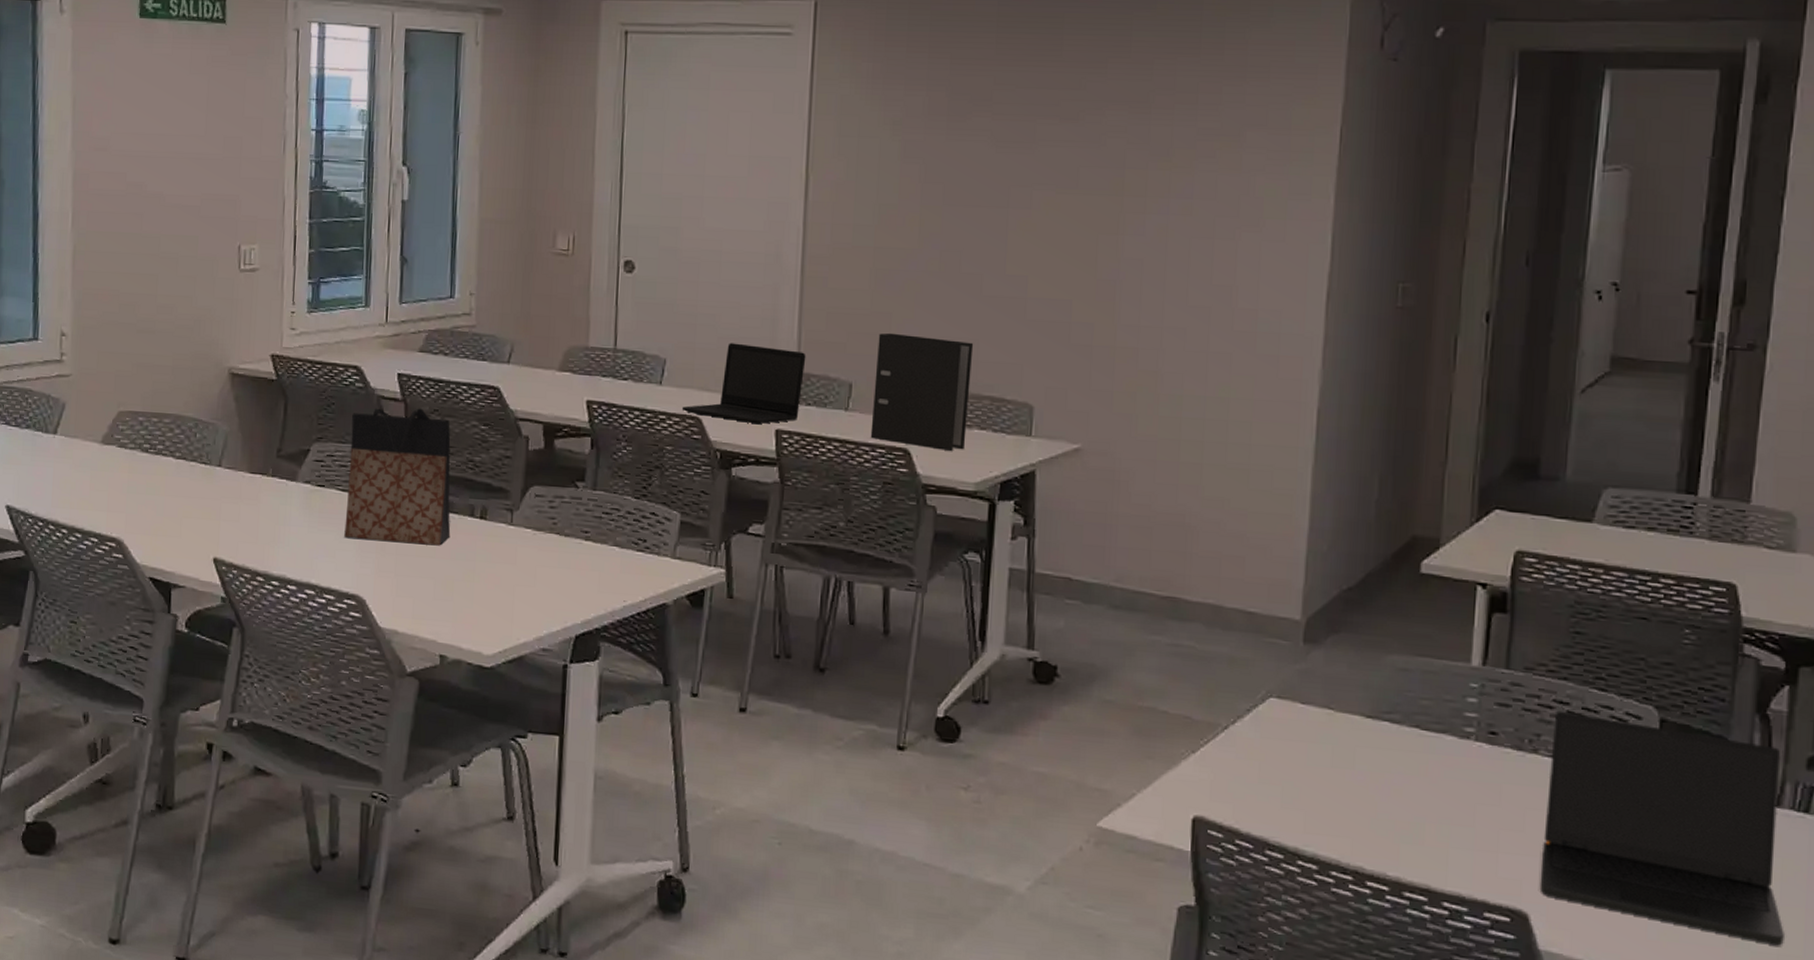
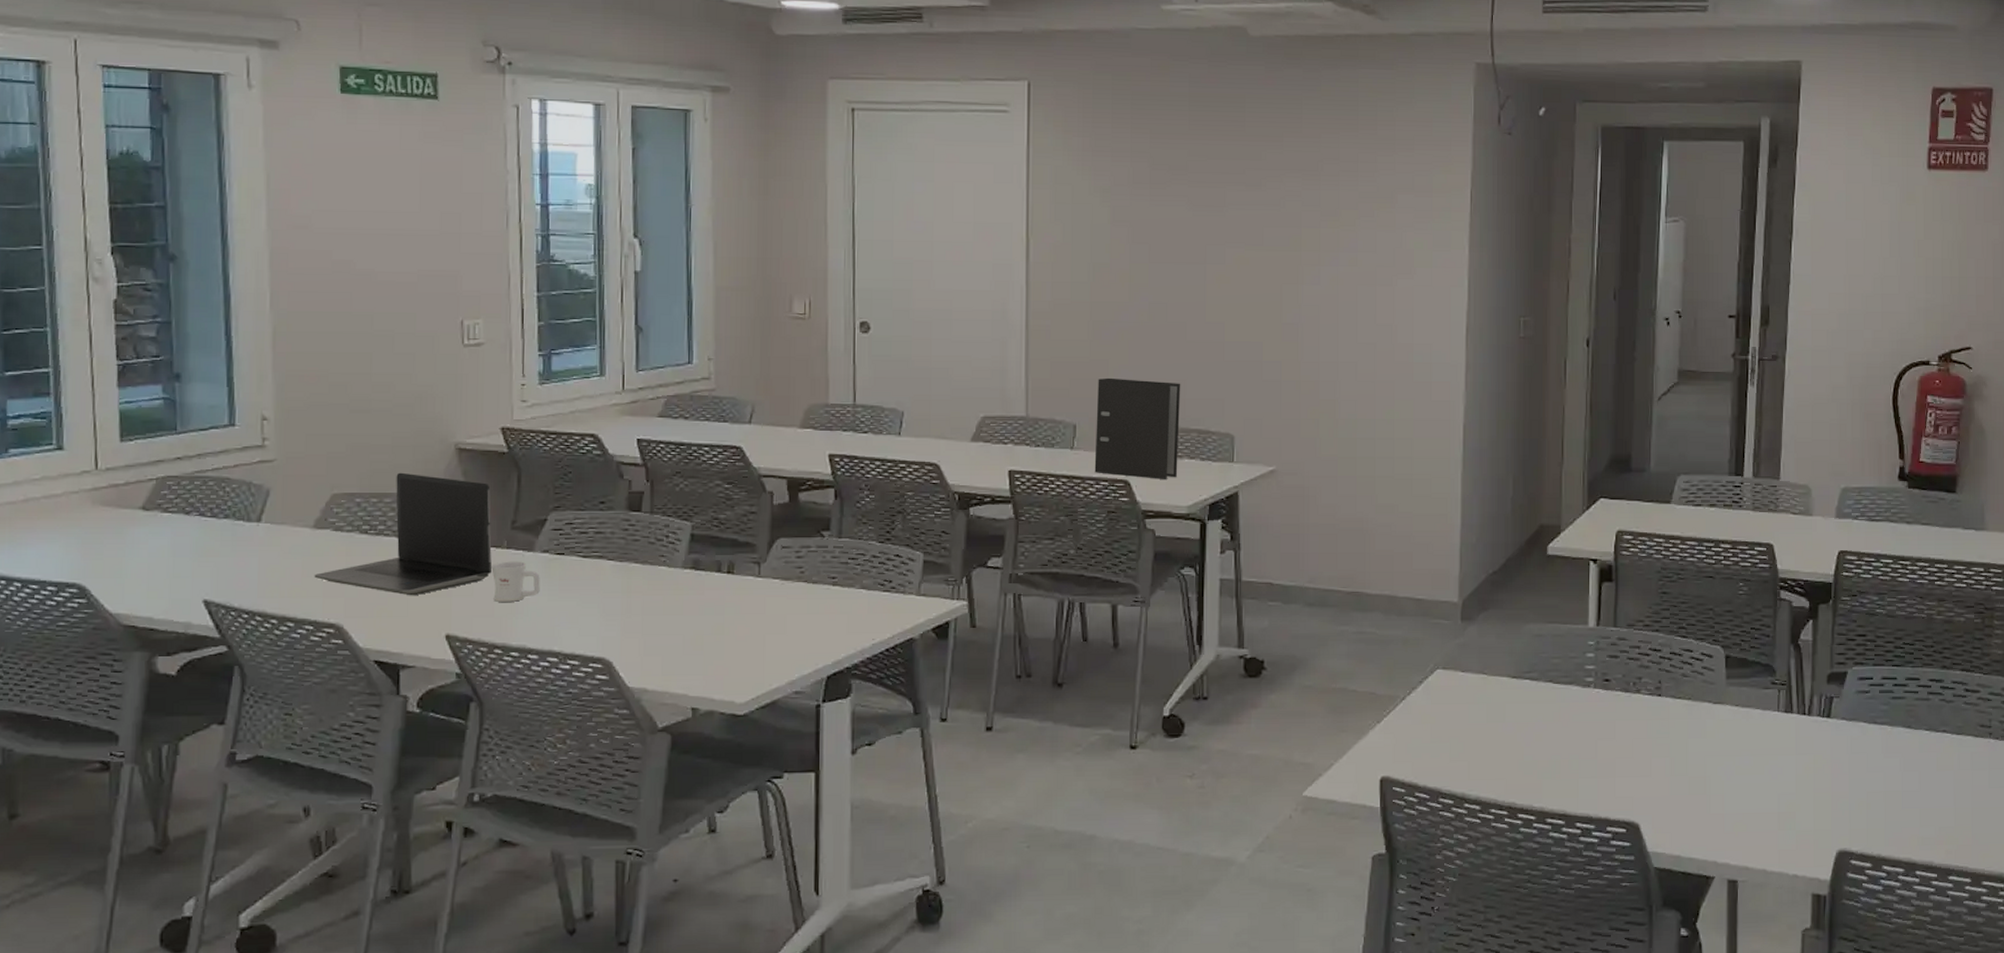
laptop computer: none [100,394,259,517] -> present [314,472,492,596]
mug: none [257,489,302,531] -> present [491,561,540,602]
bag: present [344,408,451,546] -> none [587,471,698,604]
laptop: present [681,343,806,425] -> none [920,393,1034,467]
laptop: present [1540,710,1784,946] -> none [1646,657,1818,824]

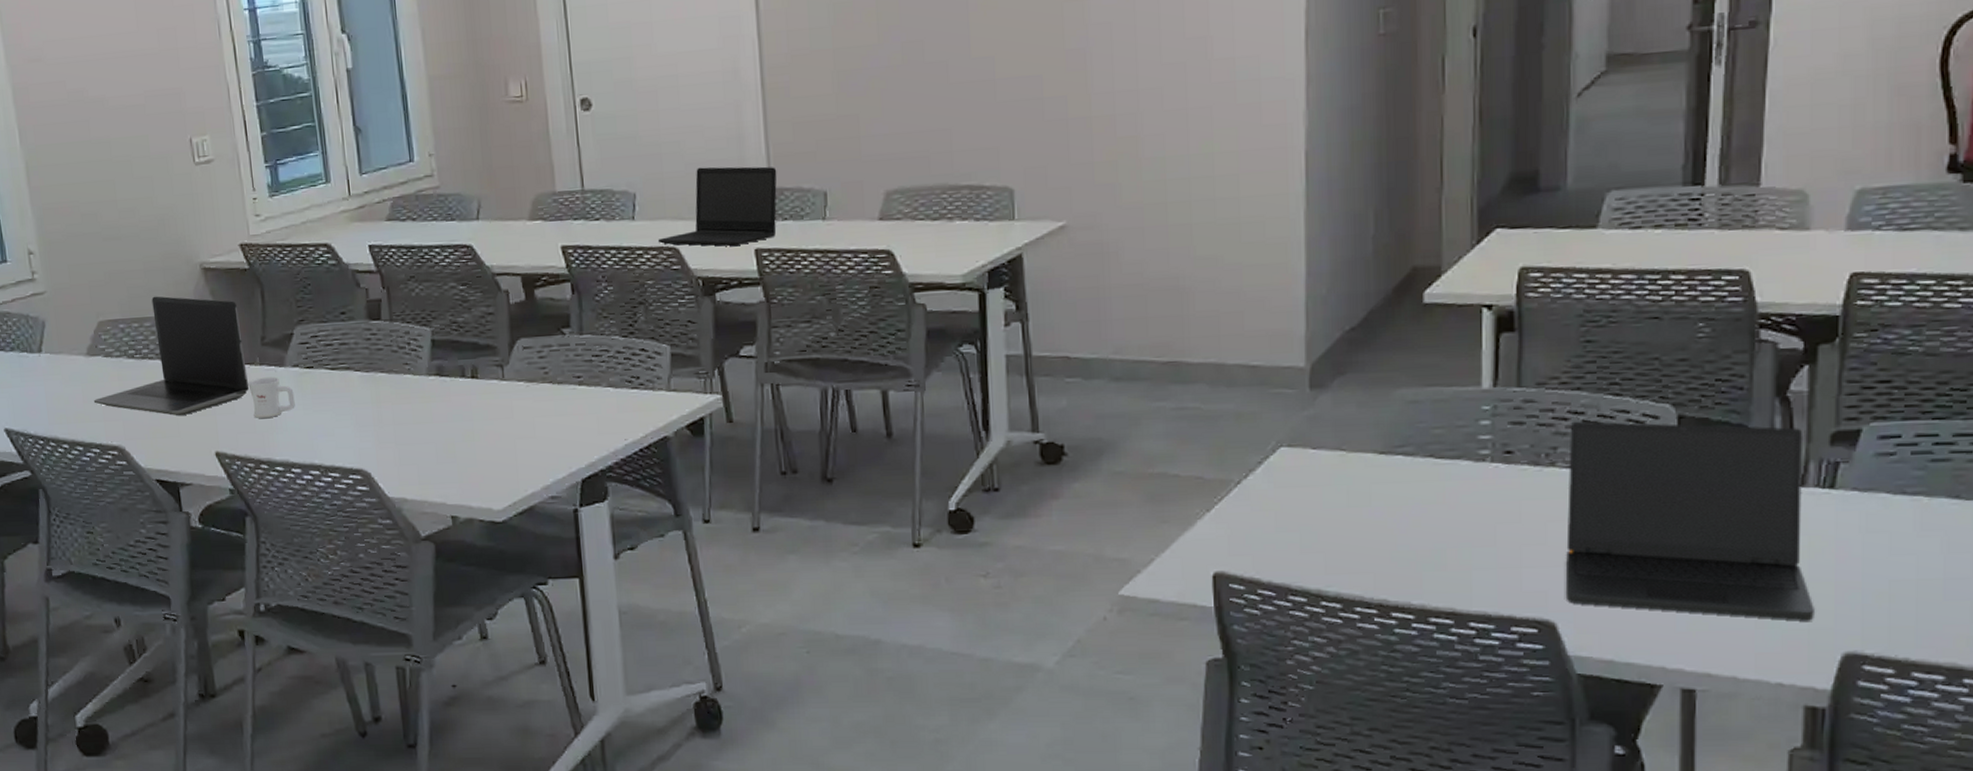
laptop: none [920,393,1034,467] -> present [657,166,777,247]
binder: present [1094,377,1181,479] -> none [848,133,948,247]
laptop: none [1646,657,1818,824] -> present [1565,421,1814,621]

